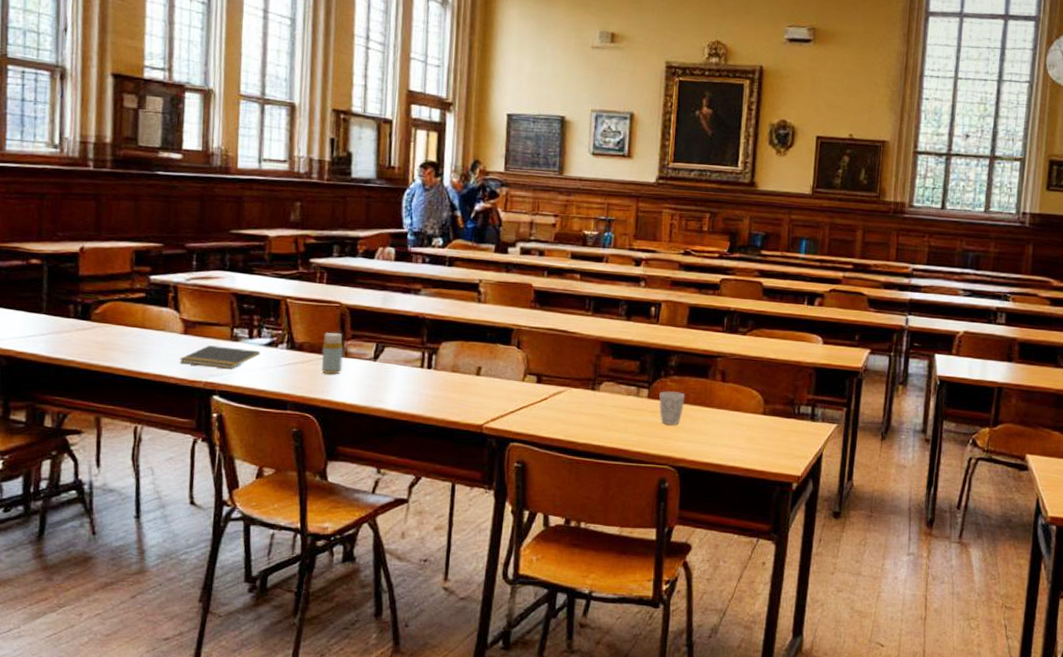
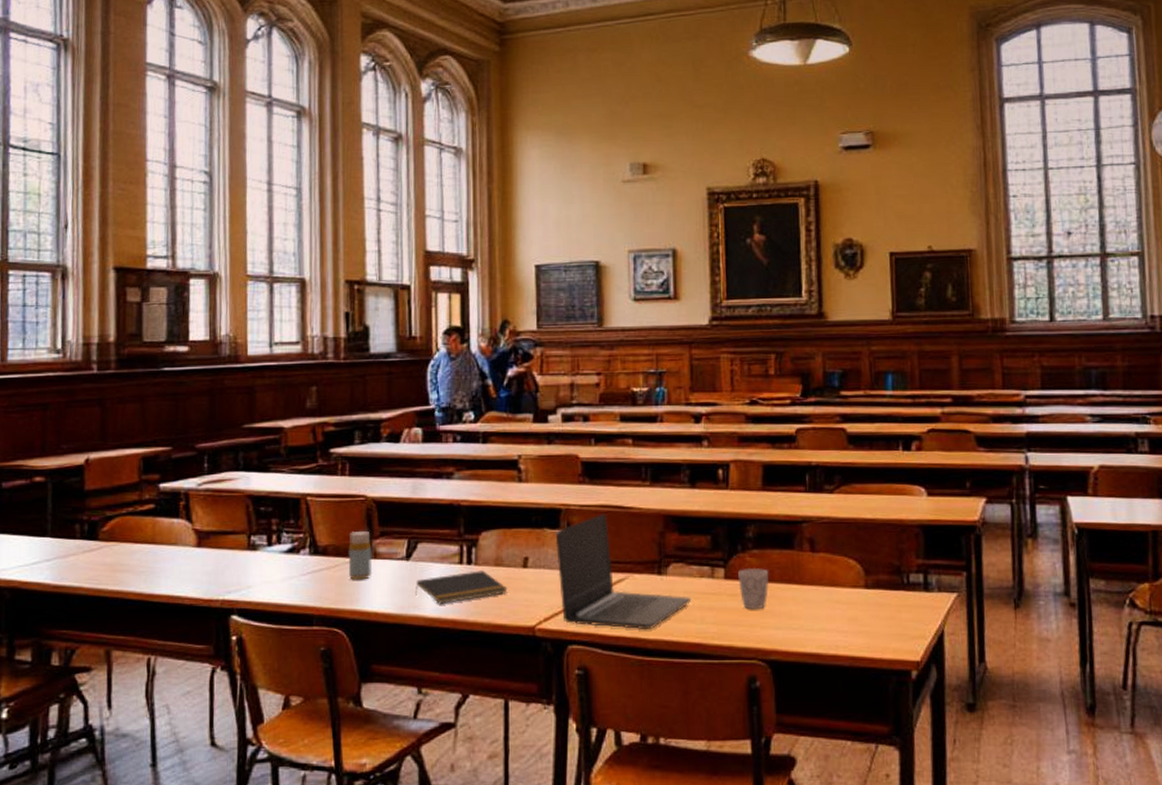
notepad: present [179,345,261,369] -> none [193,557,281,583]
notepad: none [380,374,462,400] -> present [416,570,508,604]
laptop: none [506,335,619,435] -> present [555,513,692,630]

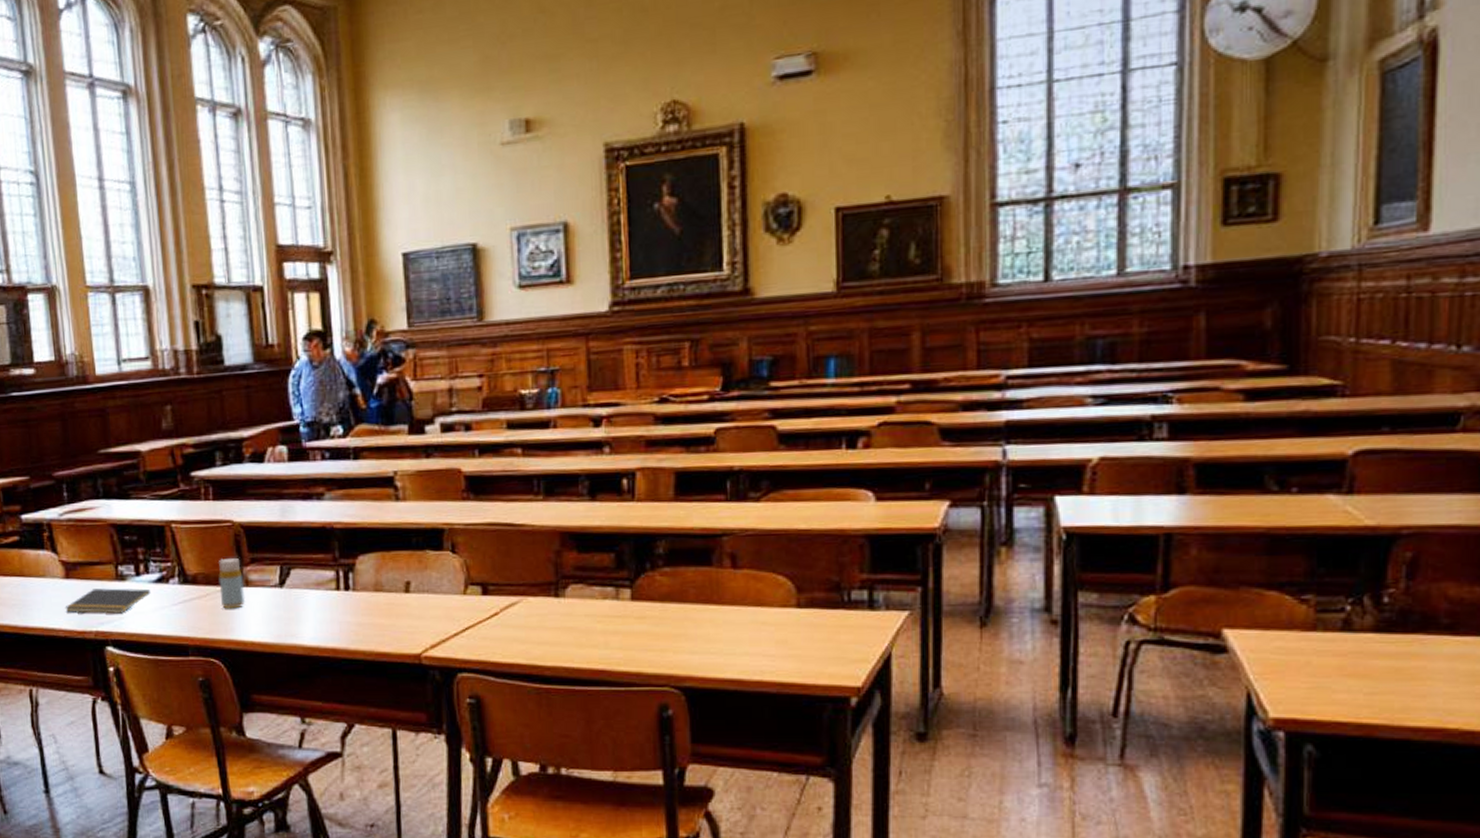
notepad: none [193,557,281,583] -> present [65,588,151,614]
notepad: present [416,570,508,604] -> none [291,596,390,632]
laptop: present [555,513,692,630] -> none [438,532,594,657]
mug: present [738,567,768,610] -> none [647,587,682,633]

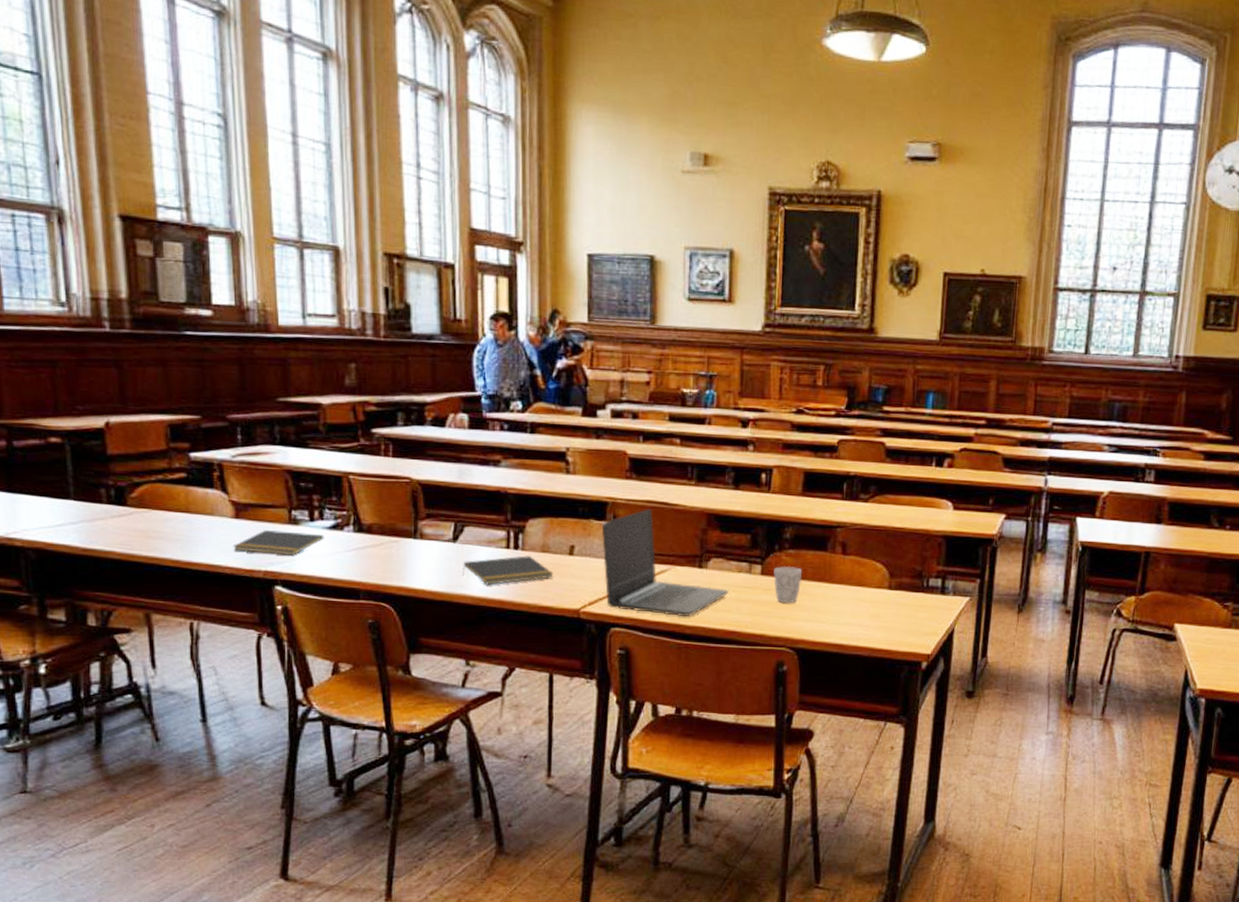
bottle: present [218,557,246,609] -> none [394,511,419,559]
notepad: none [291,596,390,632] -> present [463,555,554,585]
laptop: none [438,532,594,657] -> present [601,508,729,618]
mug: none [647,587,682,633] -> present [774,565,802,604]

